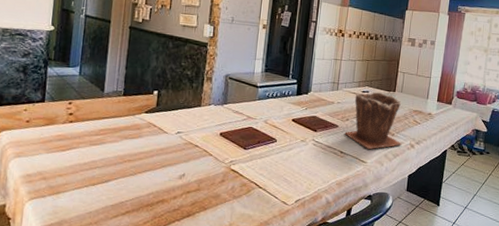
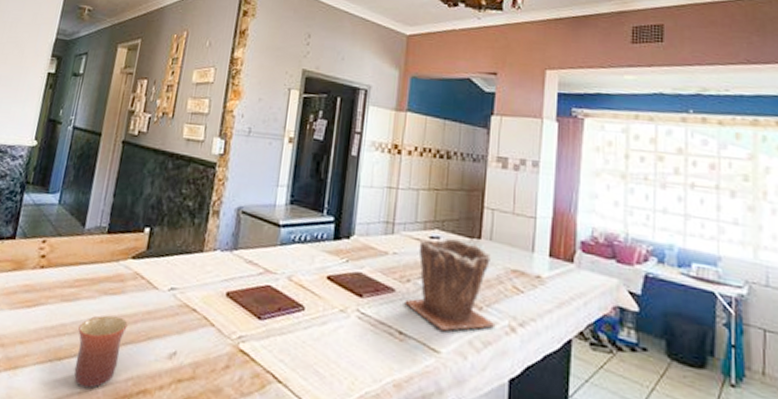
mug: none [106,153,146,202] -> present [74,315,128,388]

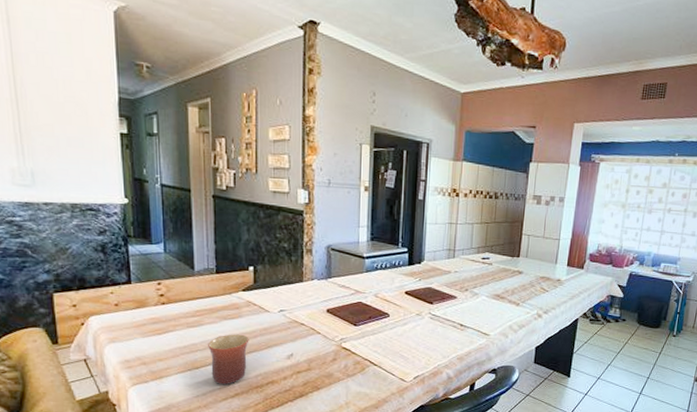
plant pot: present [404,238,496,332] -> none [464,258,528,322]

